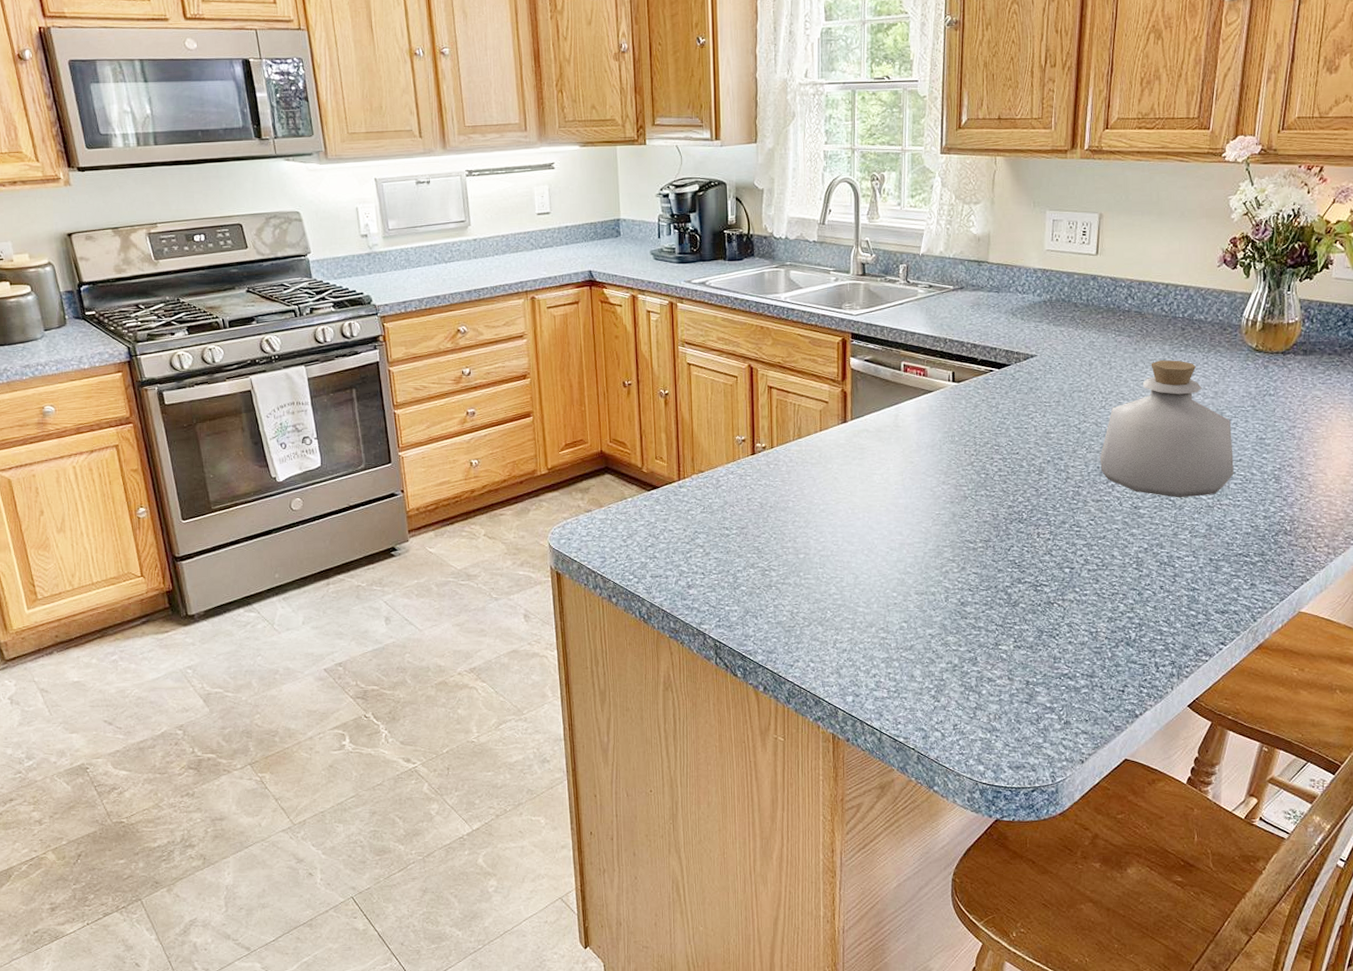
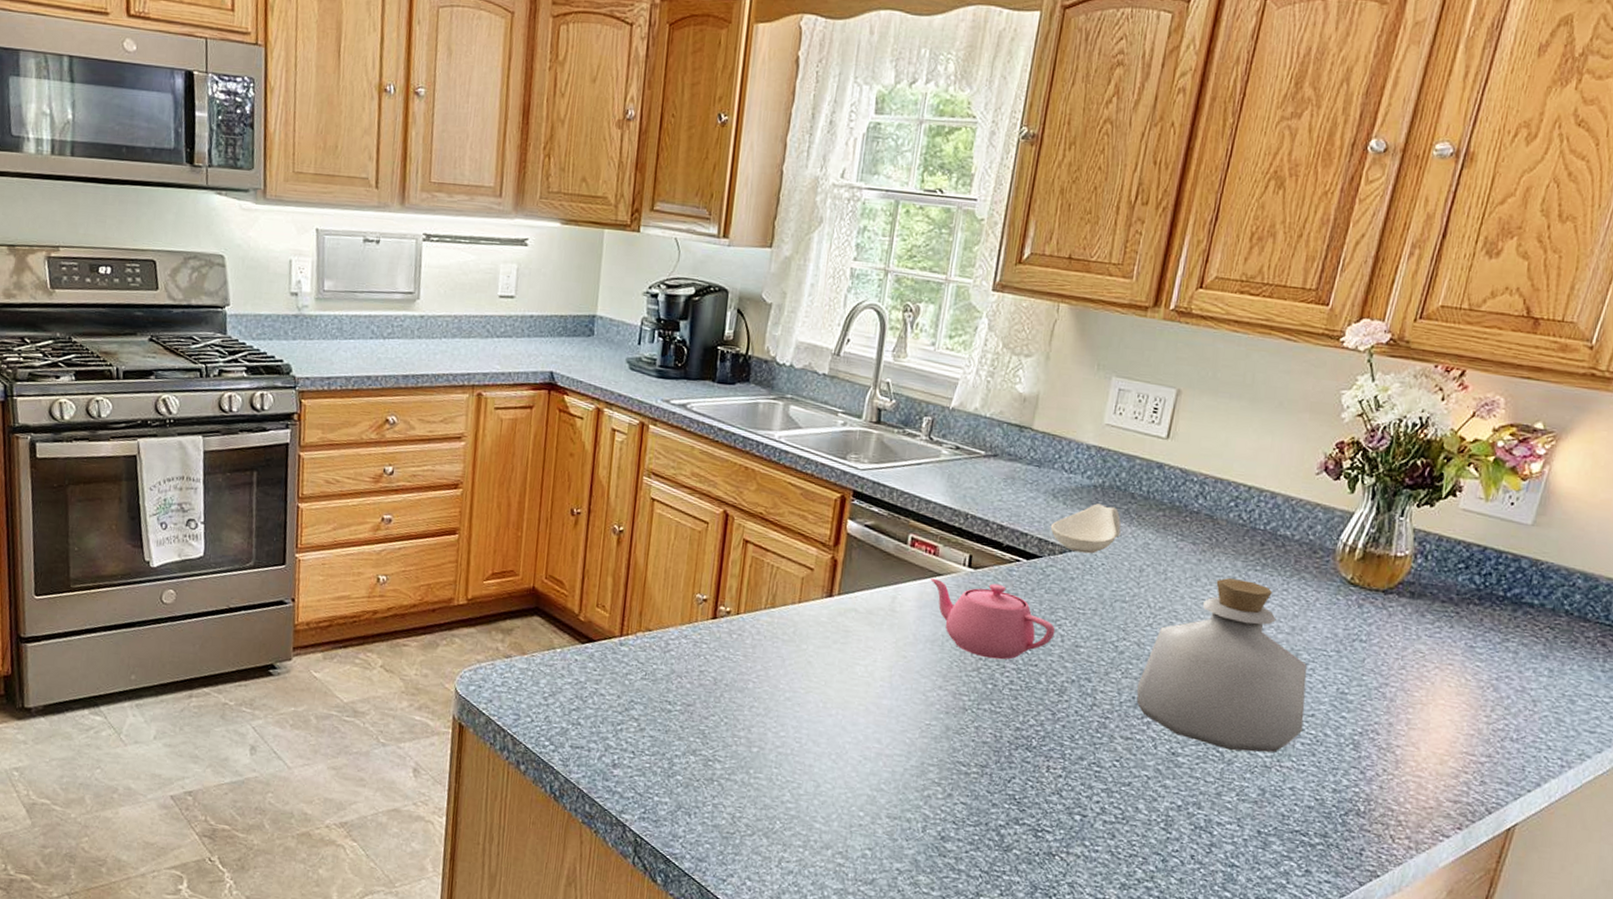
teapot: none [924,392,1029,453] -> present [930,577,1056,660]
spoon rest: none [1013,315,1070,357] -> present [1050,503,1121,554]

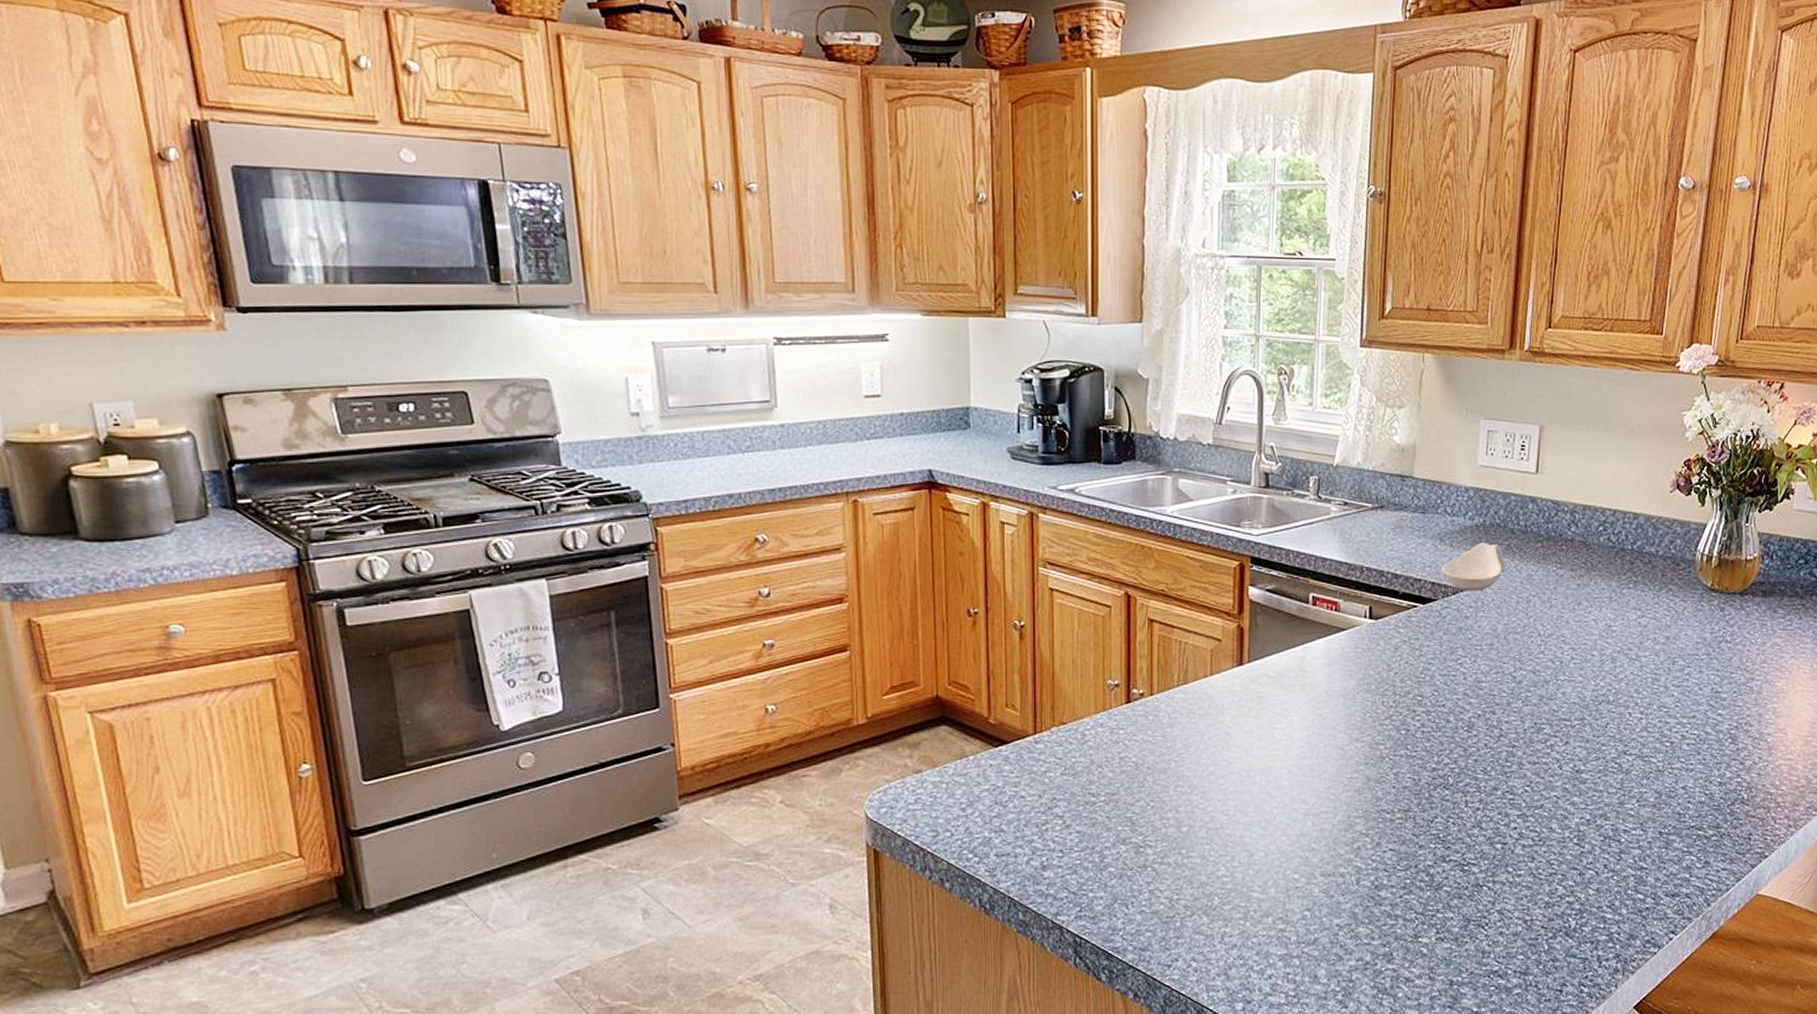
teapot: present [930,577,1056,660] -> none [1335,631,1457,705]
bottle: present [1136,577,1307,753] -> none [1537,598,1687,761]

